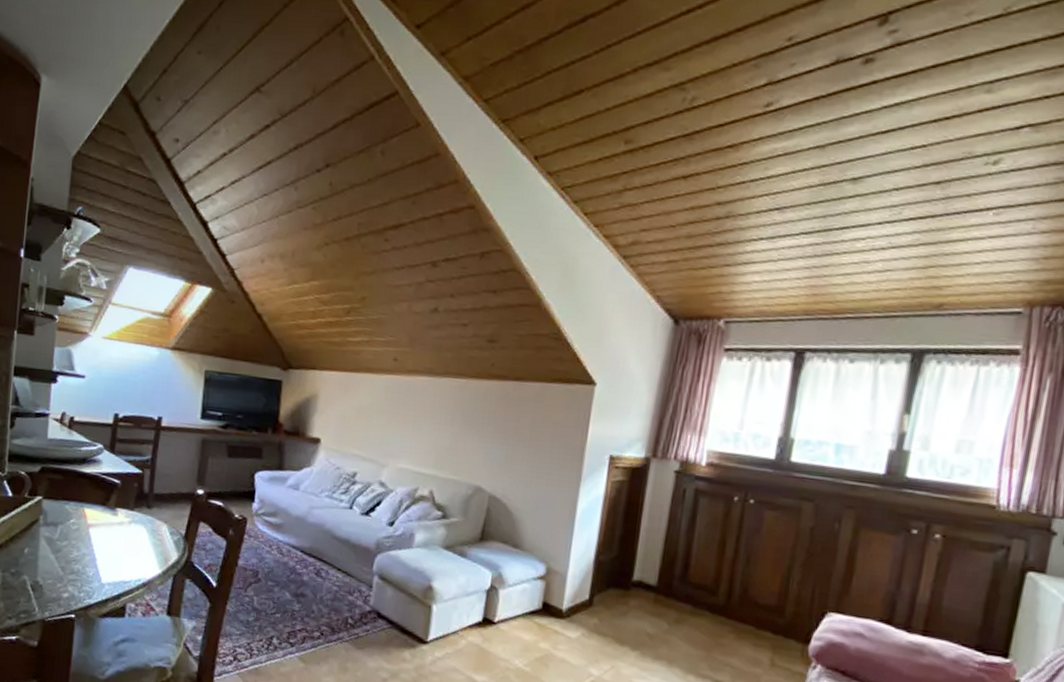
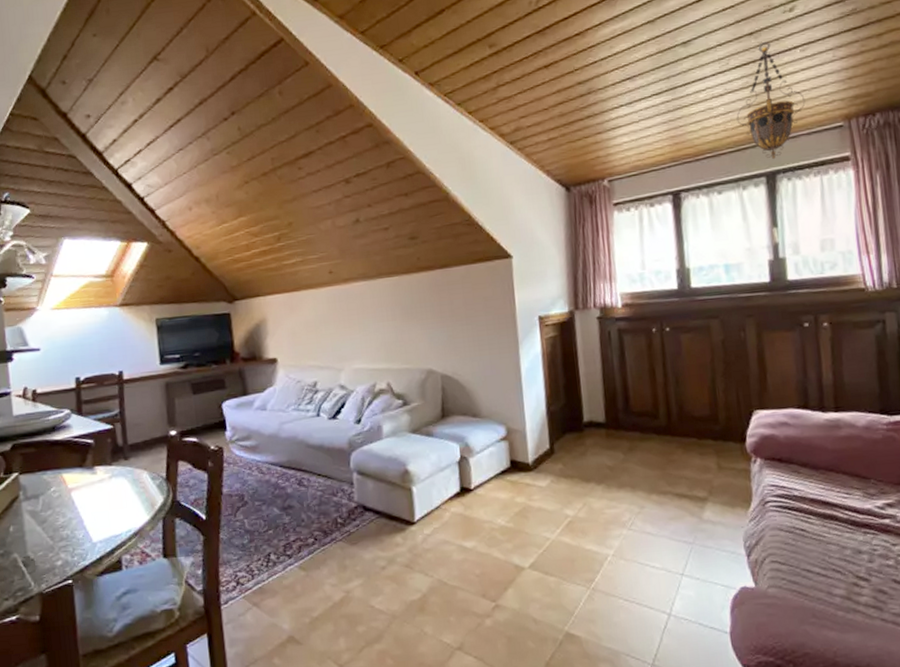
hanging lantern: none [894,195,984,336] -> present [736,42,806,160]

